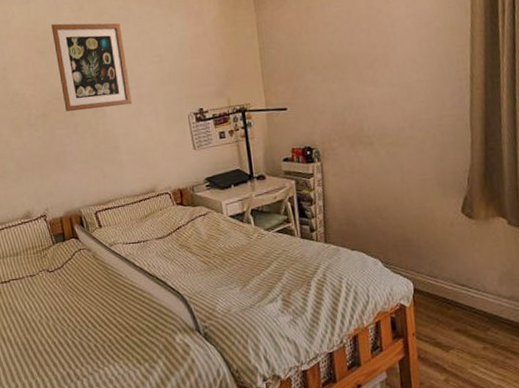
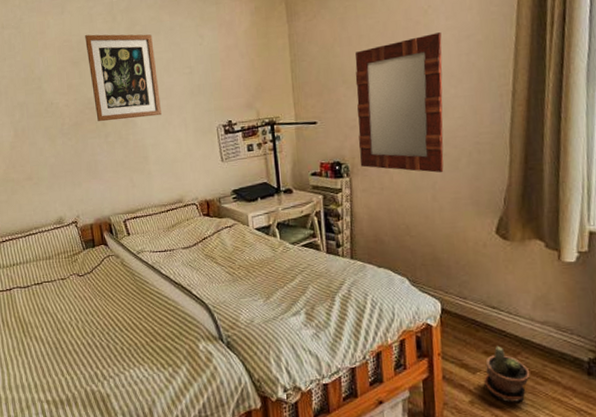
home mirror: none [321,20,410,155] -> present [355,32,444,173]
potted plant: none [457,322,500,378] -> present [484,345,530,402]

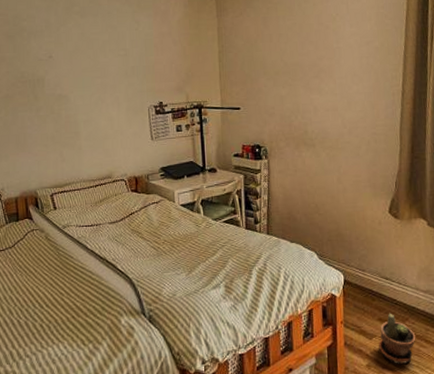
wall art: present [85,34,162,122] -> none [22,10,95,96]
home mirror: present [355,32,444,173] -> none [274,37,348,158]

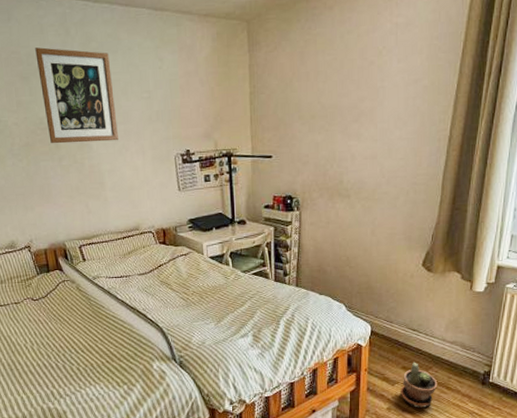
wall art: none [22,10,95,96] -> present [35,47,118,144]

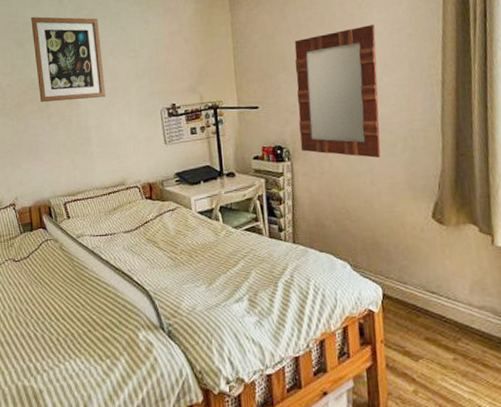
home mirror: none [309,75,392,209] -> present [294,25,381,158]
potted plant: present [400,362,438,408] -> none [426,332,471,390]

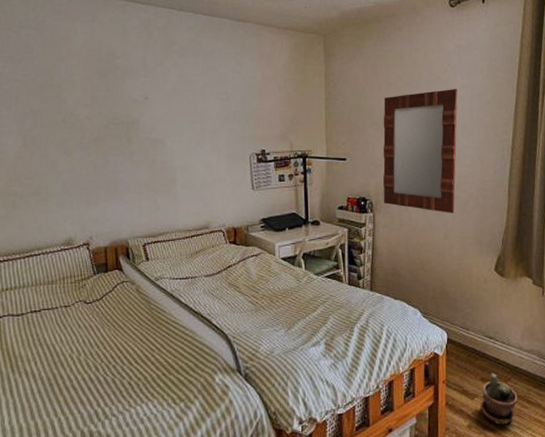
wall art: present [31,16,106,103] -> none [116,48,193,139]
potted plant: none [426,332,471,390] -> present [480,372,518,425]

